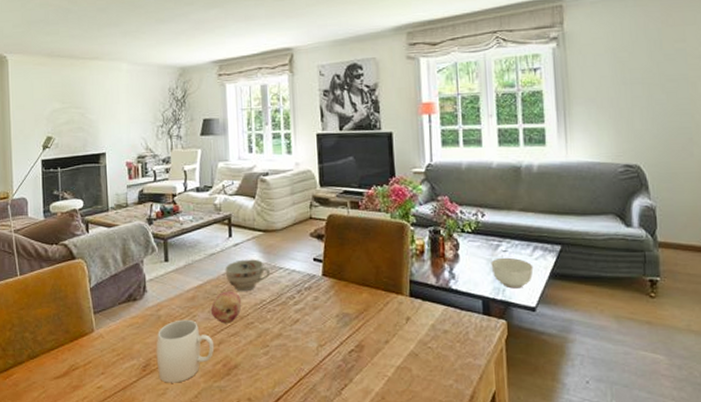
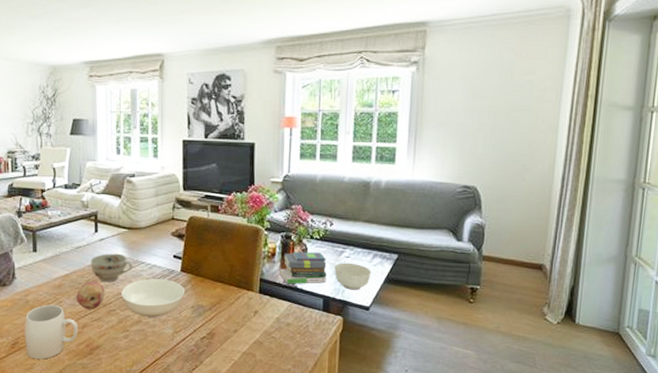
bowl: none [258,285,329,329] -> present [121,279,185,317]
books: none [430,247,484,285] -> present [279,252,327,284]

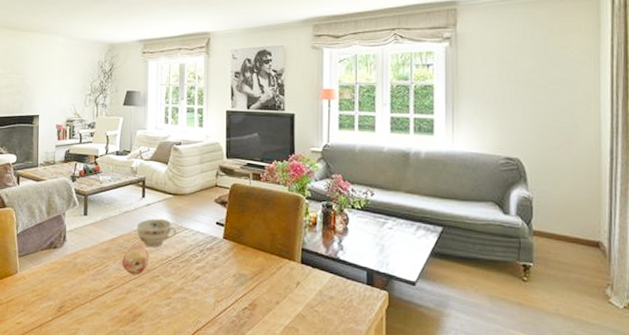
mug: present [24,304,79,360] -> none [70,268,123,325]
bowl: present [121,279,185,317] -> none [164,245,227,285]
books: present [279,252,327,284] -> none [321,222,369,255]
bowl: present [334,262,372,290] -> none [377,234,416,264]

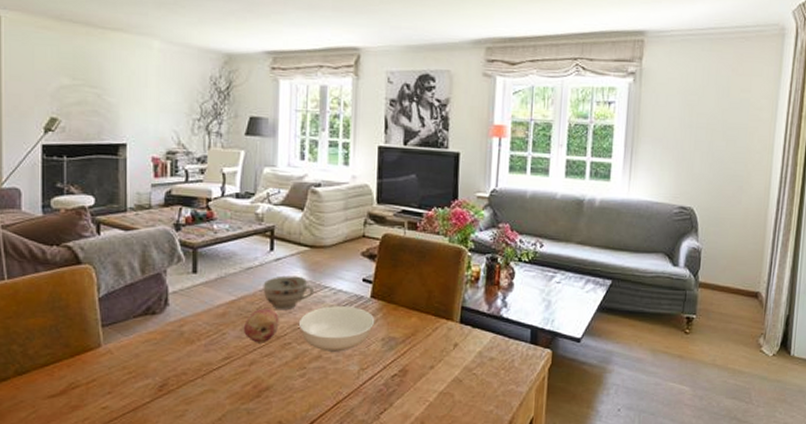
bowl: none [164,245,227,285] -> present [298,306,375,352]

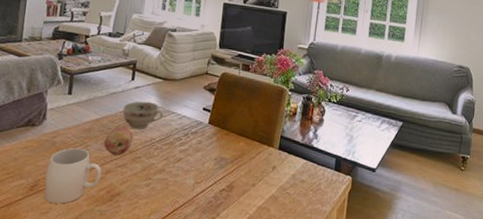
mug: none [175,337,245,405] -> present [44,147,102,204]
bowl: present [298,306,375,352] -> none [148,128,211,167]

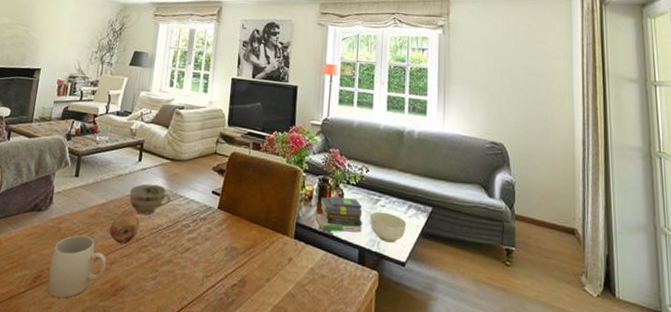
books: none [299,113,341,144] -> present [316,196,362,233]
bowl: none [347,126,379,153] -> present [370,211,407,243]

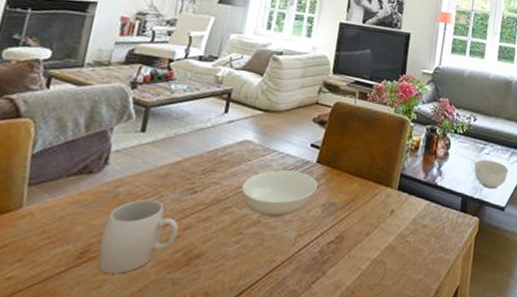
fruit: present [109,212,140,244] -> none [183,170,223,207]
teacup: present [129,183,172,215] -> none [210,138,263,173]
bowl: none [155,214,221,258] -> present [241,170,318,217]
books: present [316,196,362,233] -> none [421,146,467,181]

